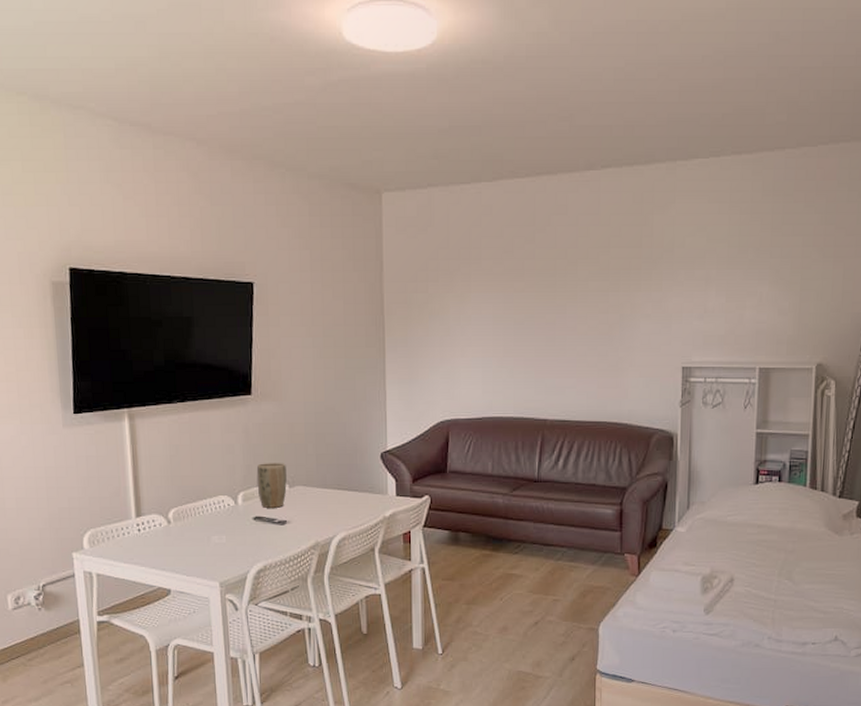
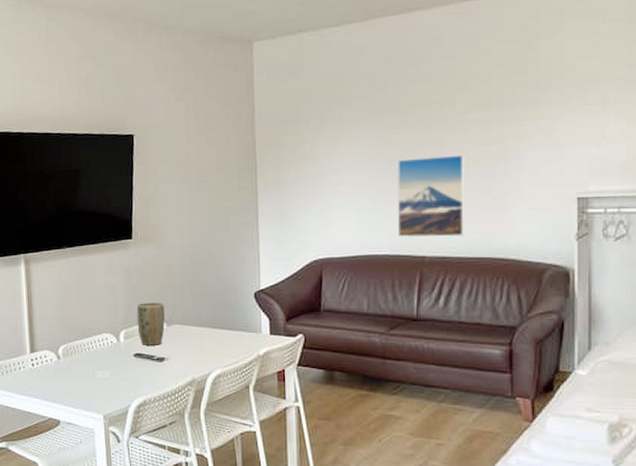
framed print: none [521,321,585,401] -> present [397,154,465,237]

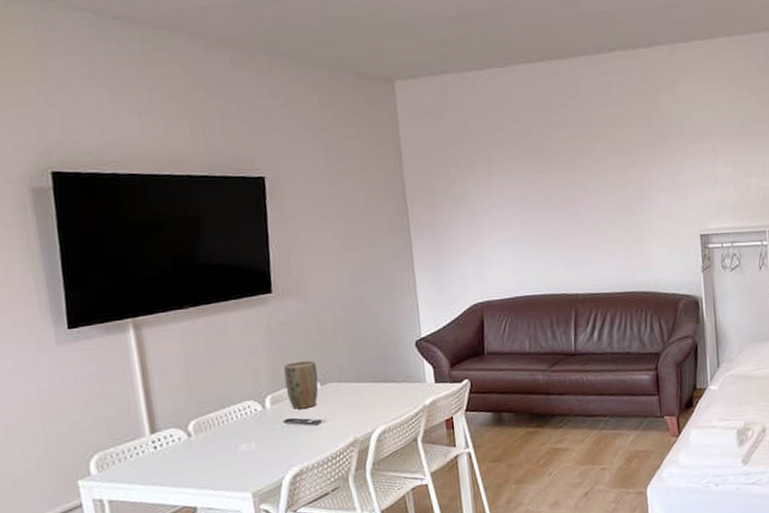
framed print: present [397,154,465,237] -> none [547,197,611,277]

